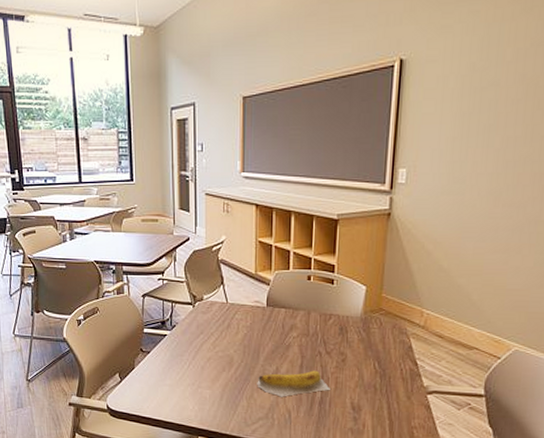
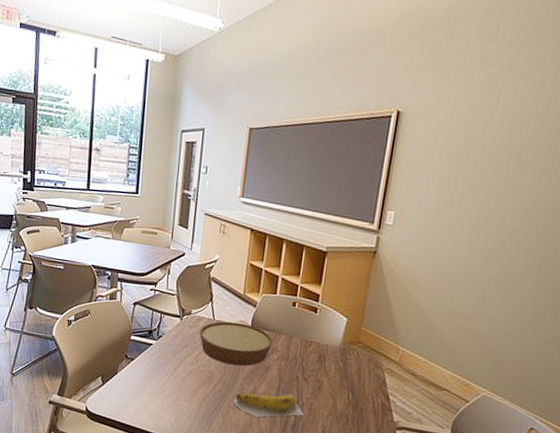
bowl: none [214,303,291,347] -> present [199,321,273,366]

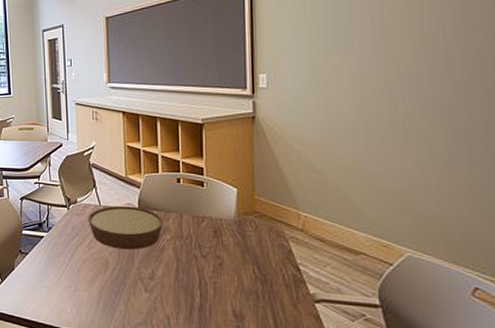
banana: present [233,393,304,418] -> none [133,274,209,302]

